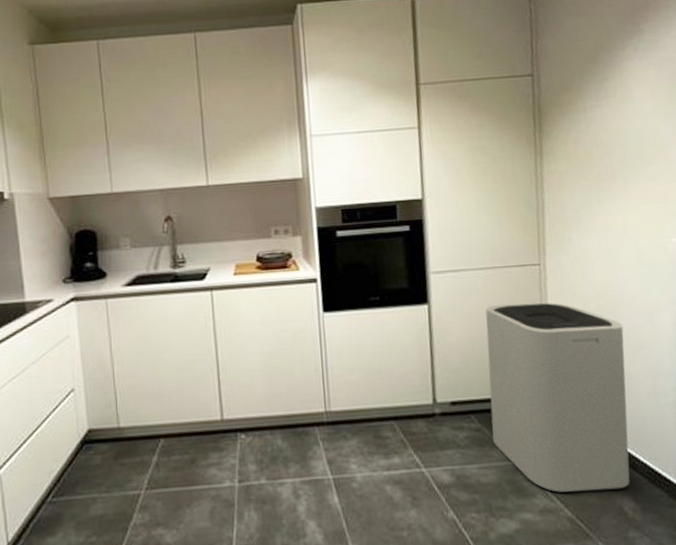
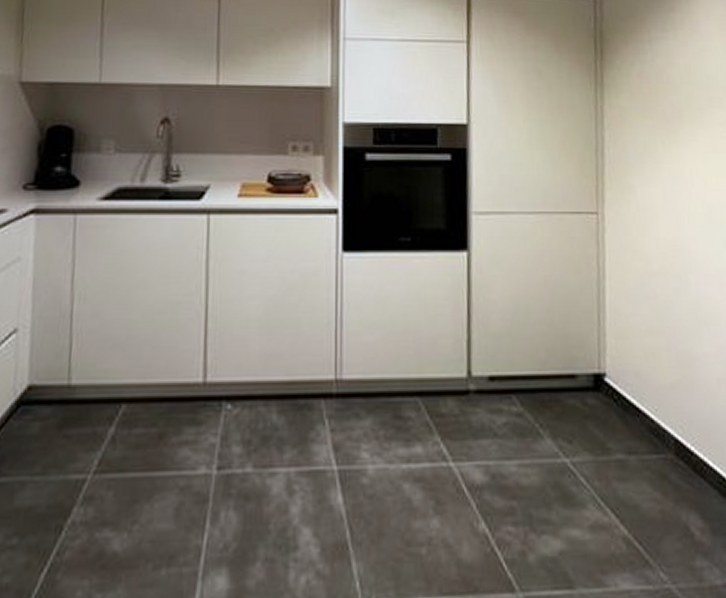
trash can: present [485,302,630,493] -> none [534,259,698,504]

